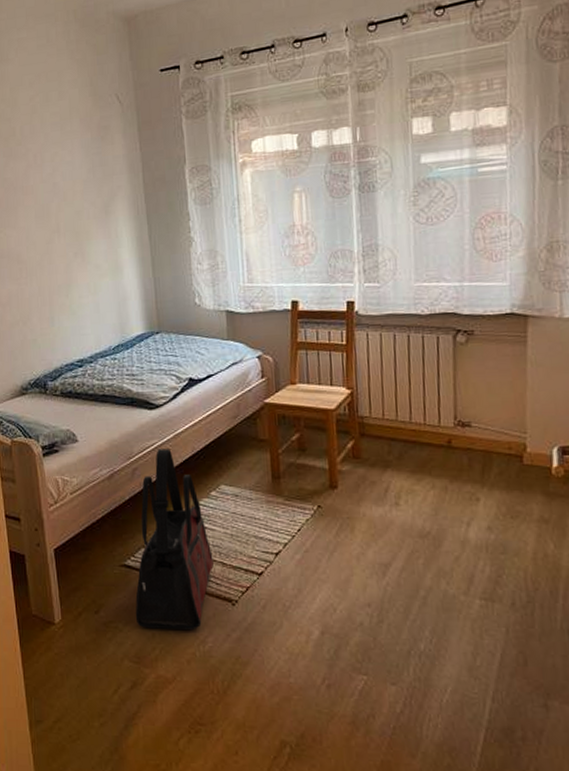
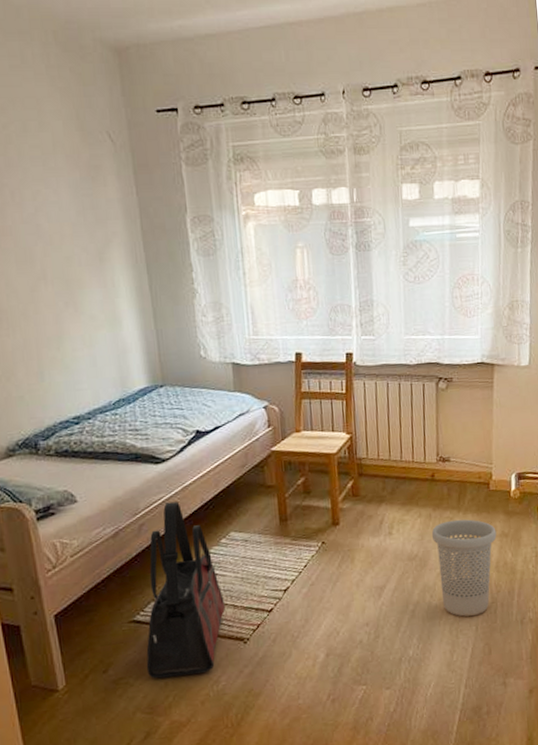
trash bin: none [447,496,533,615] -> present [431,519,497,617]

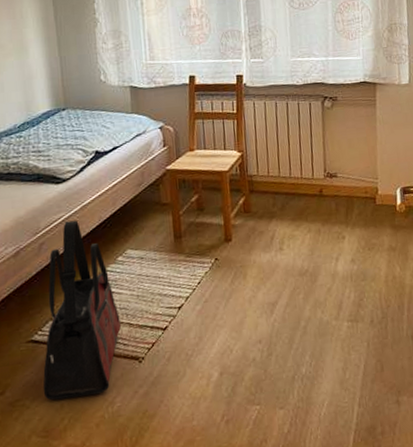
trash bin: present [431,519,497,617] -> none [321,234,385,333]

